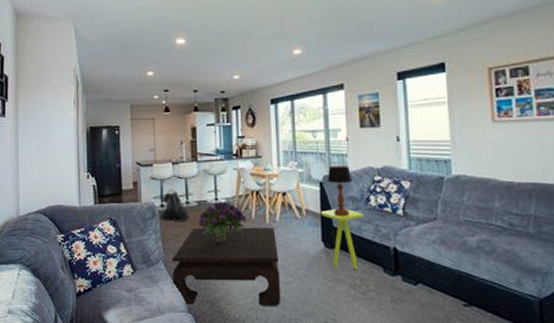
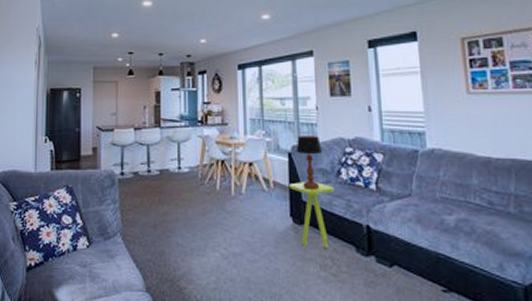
backpack: present [159,189,189,222] -> none [119,156,150,192]
coffee table: present [171,227,280,306] -> none [130,198,245,287]
bouquet: present [198,200,247,242] -> none [160,169,211,215]

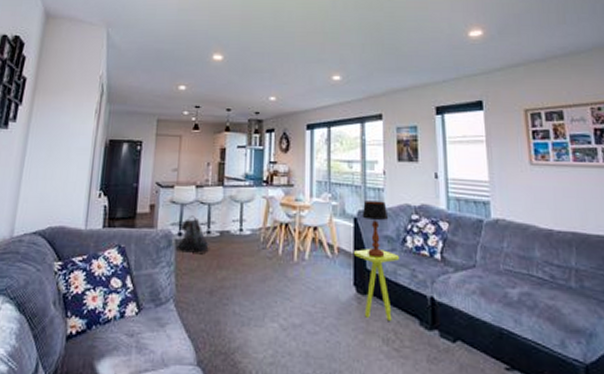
backpack: none [119,156,150,192] -> present [175,215,209,255]

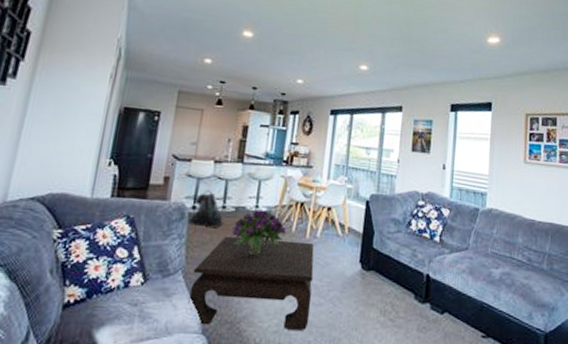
coffee table: none [181,262,305,362] -> present [188,236,315,331]
bouquet: none [219,232,273,281] -> present [232,209,286,255]
side table: present [353,249,400,321] -> none [362,229,404,294]
table lamp: present [362,201,389,258] -> none [373,185,398,238]

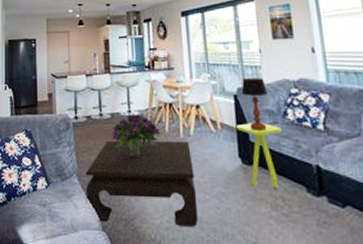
backpack: present [187,190,224,229] -> none [73,101,103,135]
side table: none [362,229,404,294] -> present [235,123,283,188]
table lamp: none [373,185,398,238] -> present [241,78,268,130]

